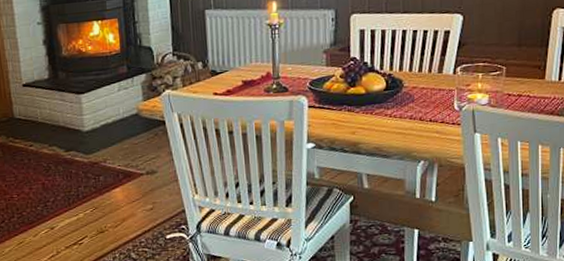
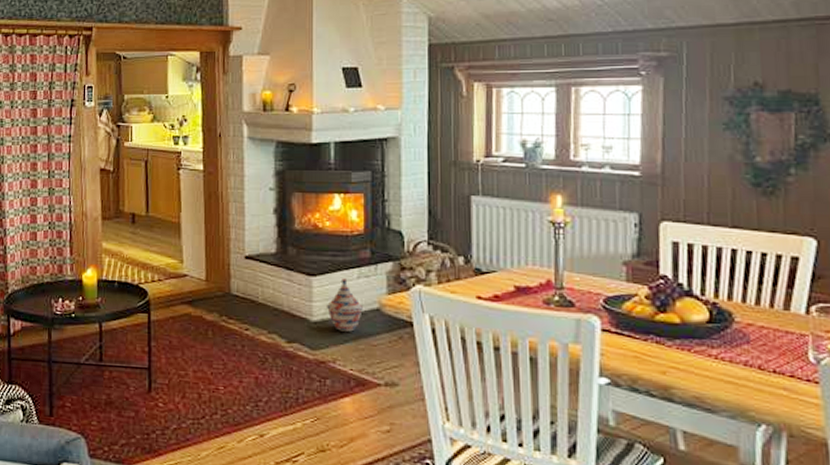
woven basket: none [94,92,124,136] -> present [326,278,363,332]

